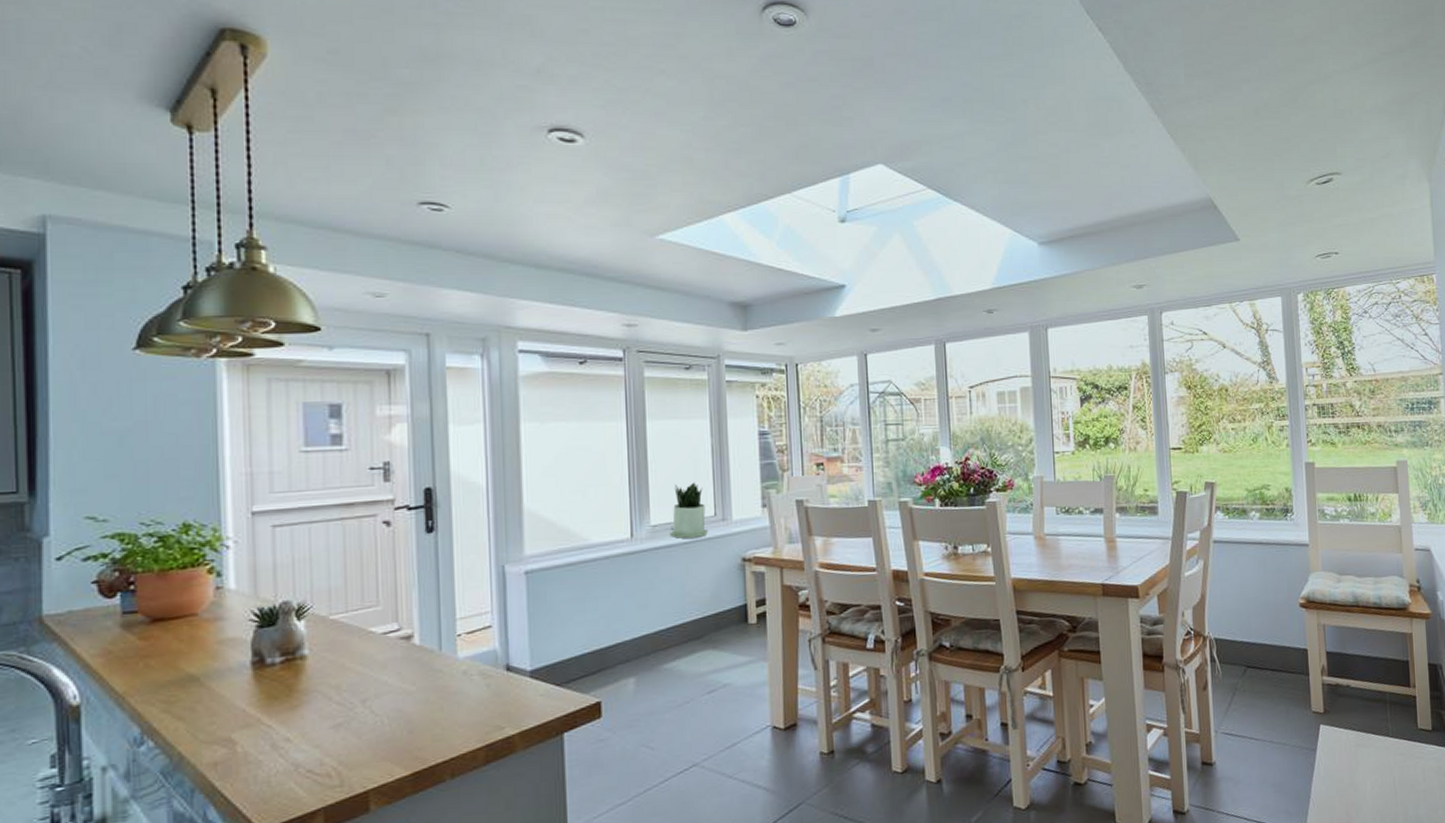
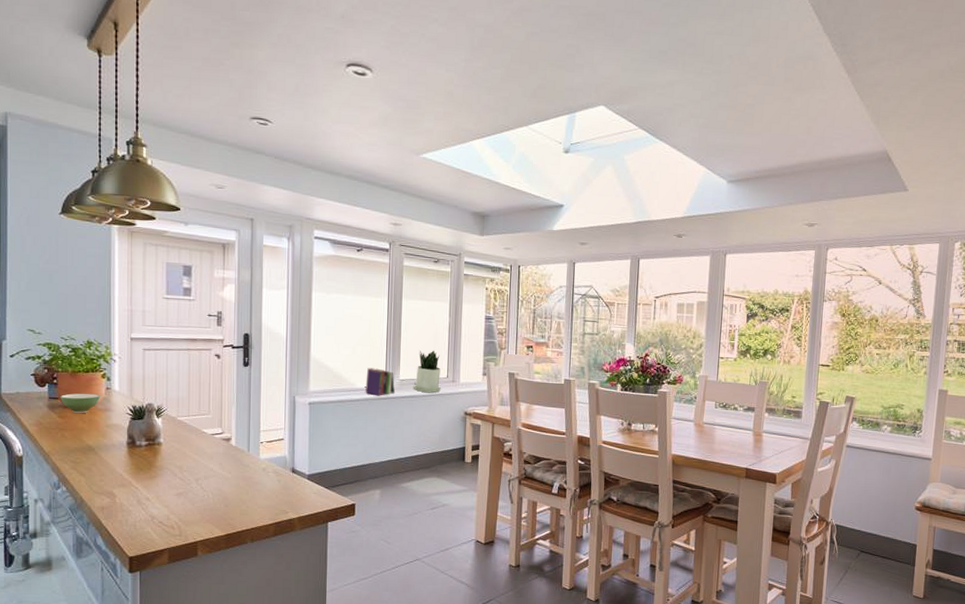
bowl: none [140,597,207,631] -> present [59,393,101,414]
books: none [604,514,645,551] -> present [365,368,395,396]

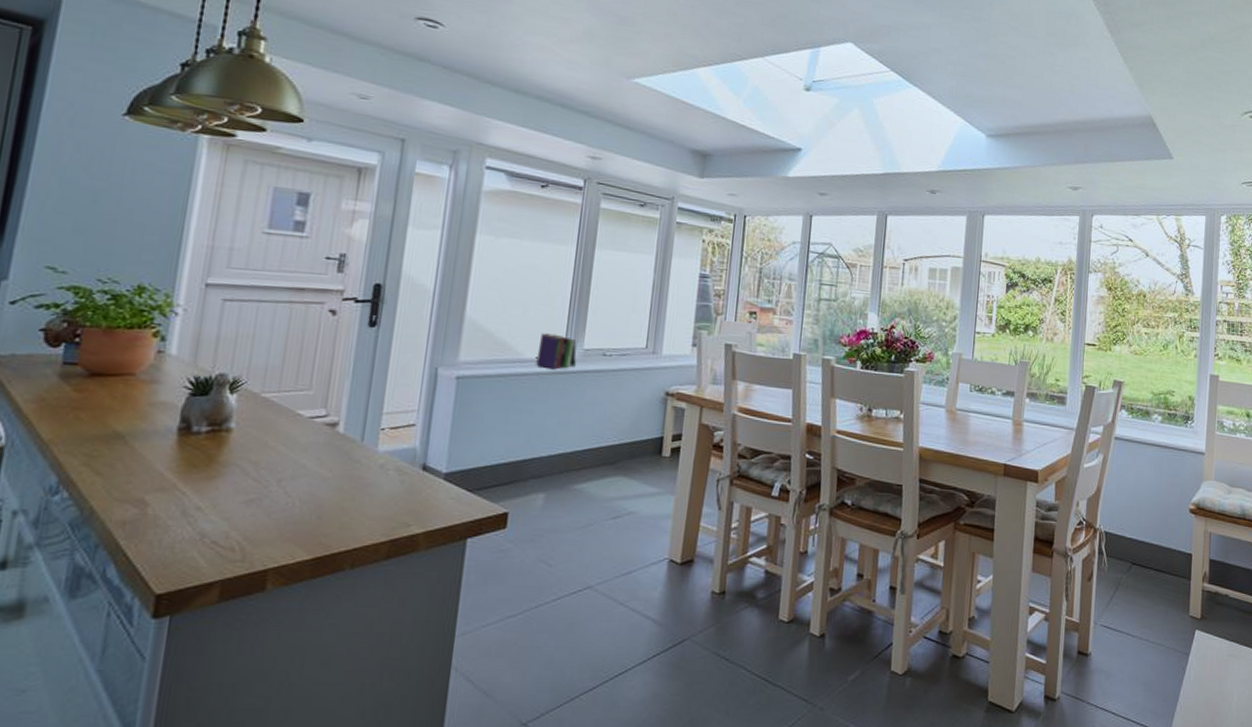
bowl: present [59,393,101,414] -> none [80,357,147,387]
planter: present [413,350,441,393] -> none [600,313,639,368]

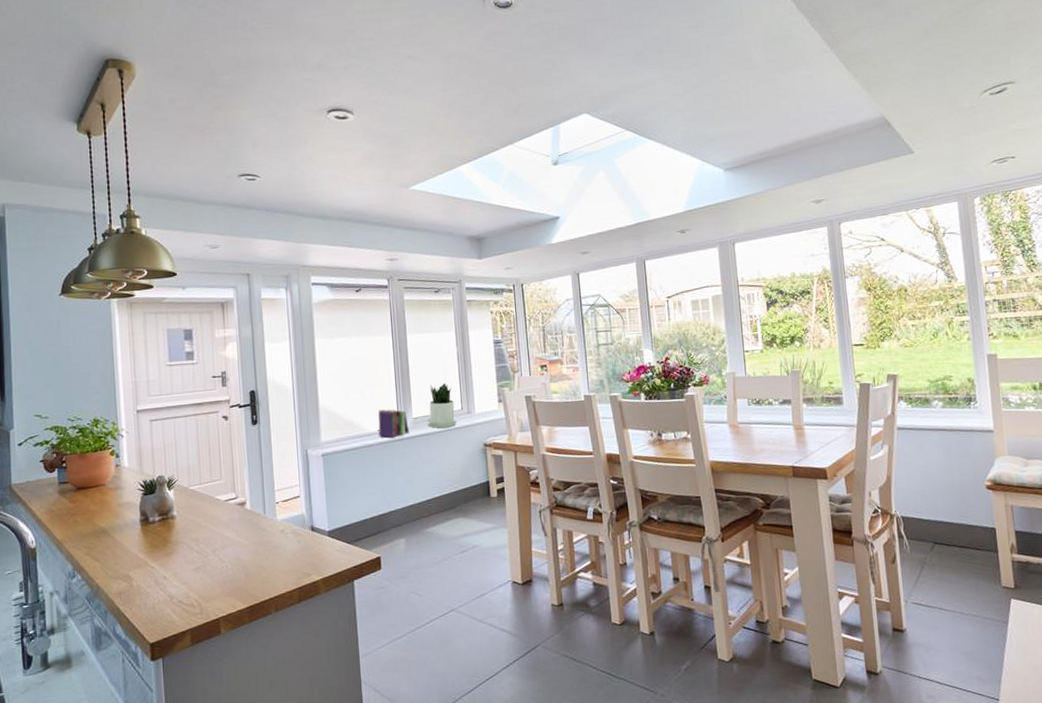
planter: none [600,313,639,368] -> present [427,382,457,429]

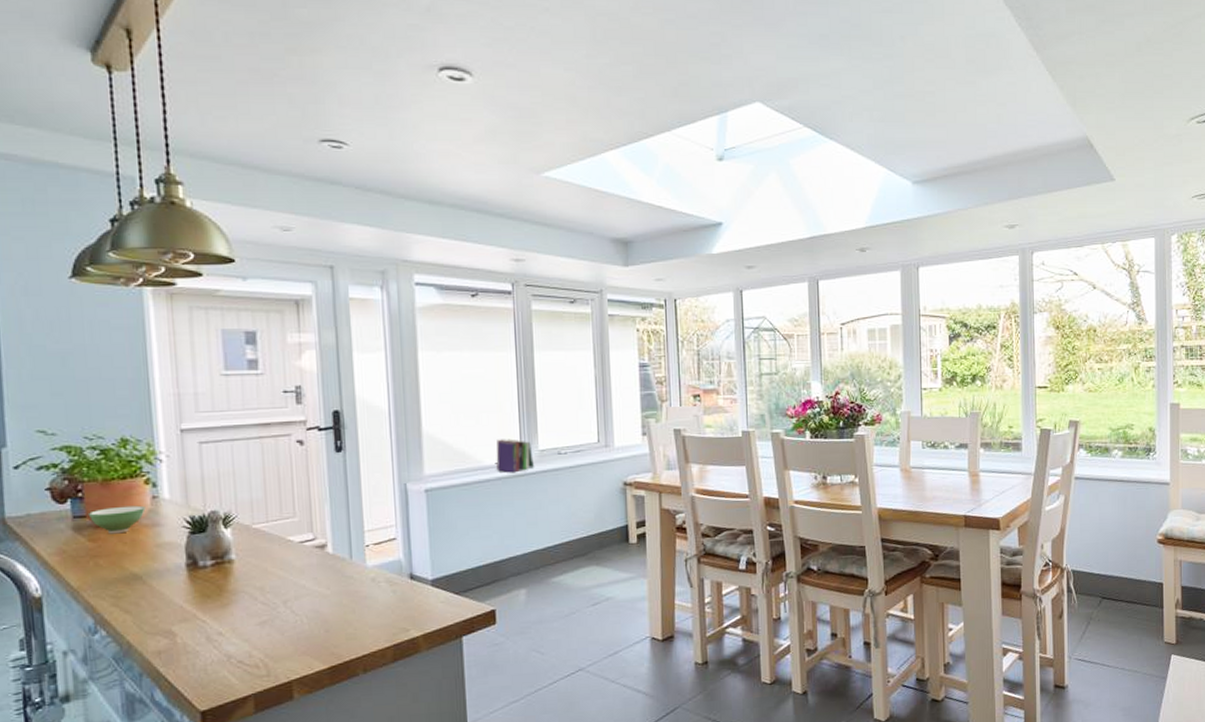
bowl: none [69,472,111,496] -> present [88,505,146,534]
planter: present [427,382,457,429] -> none [556,410,592,464]

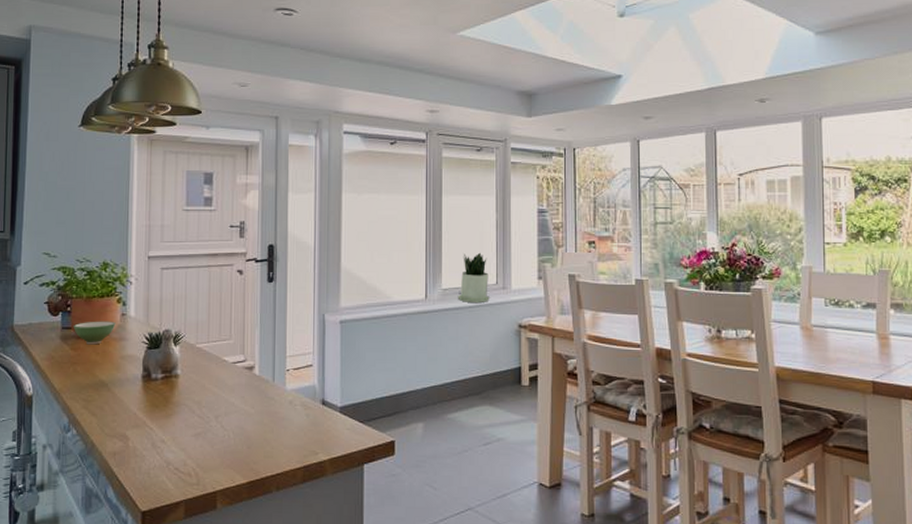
books: present [496,439,534,473] -> none [403,277,437,310]
planter: none [556,410,592,464] -> present [457,252,490,304]

